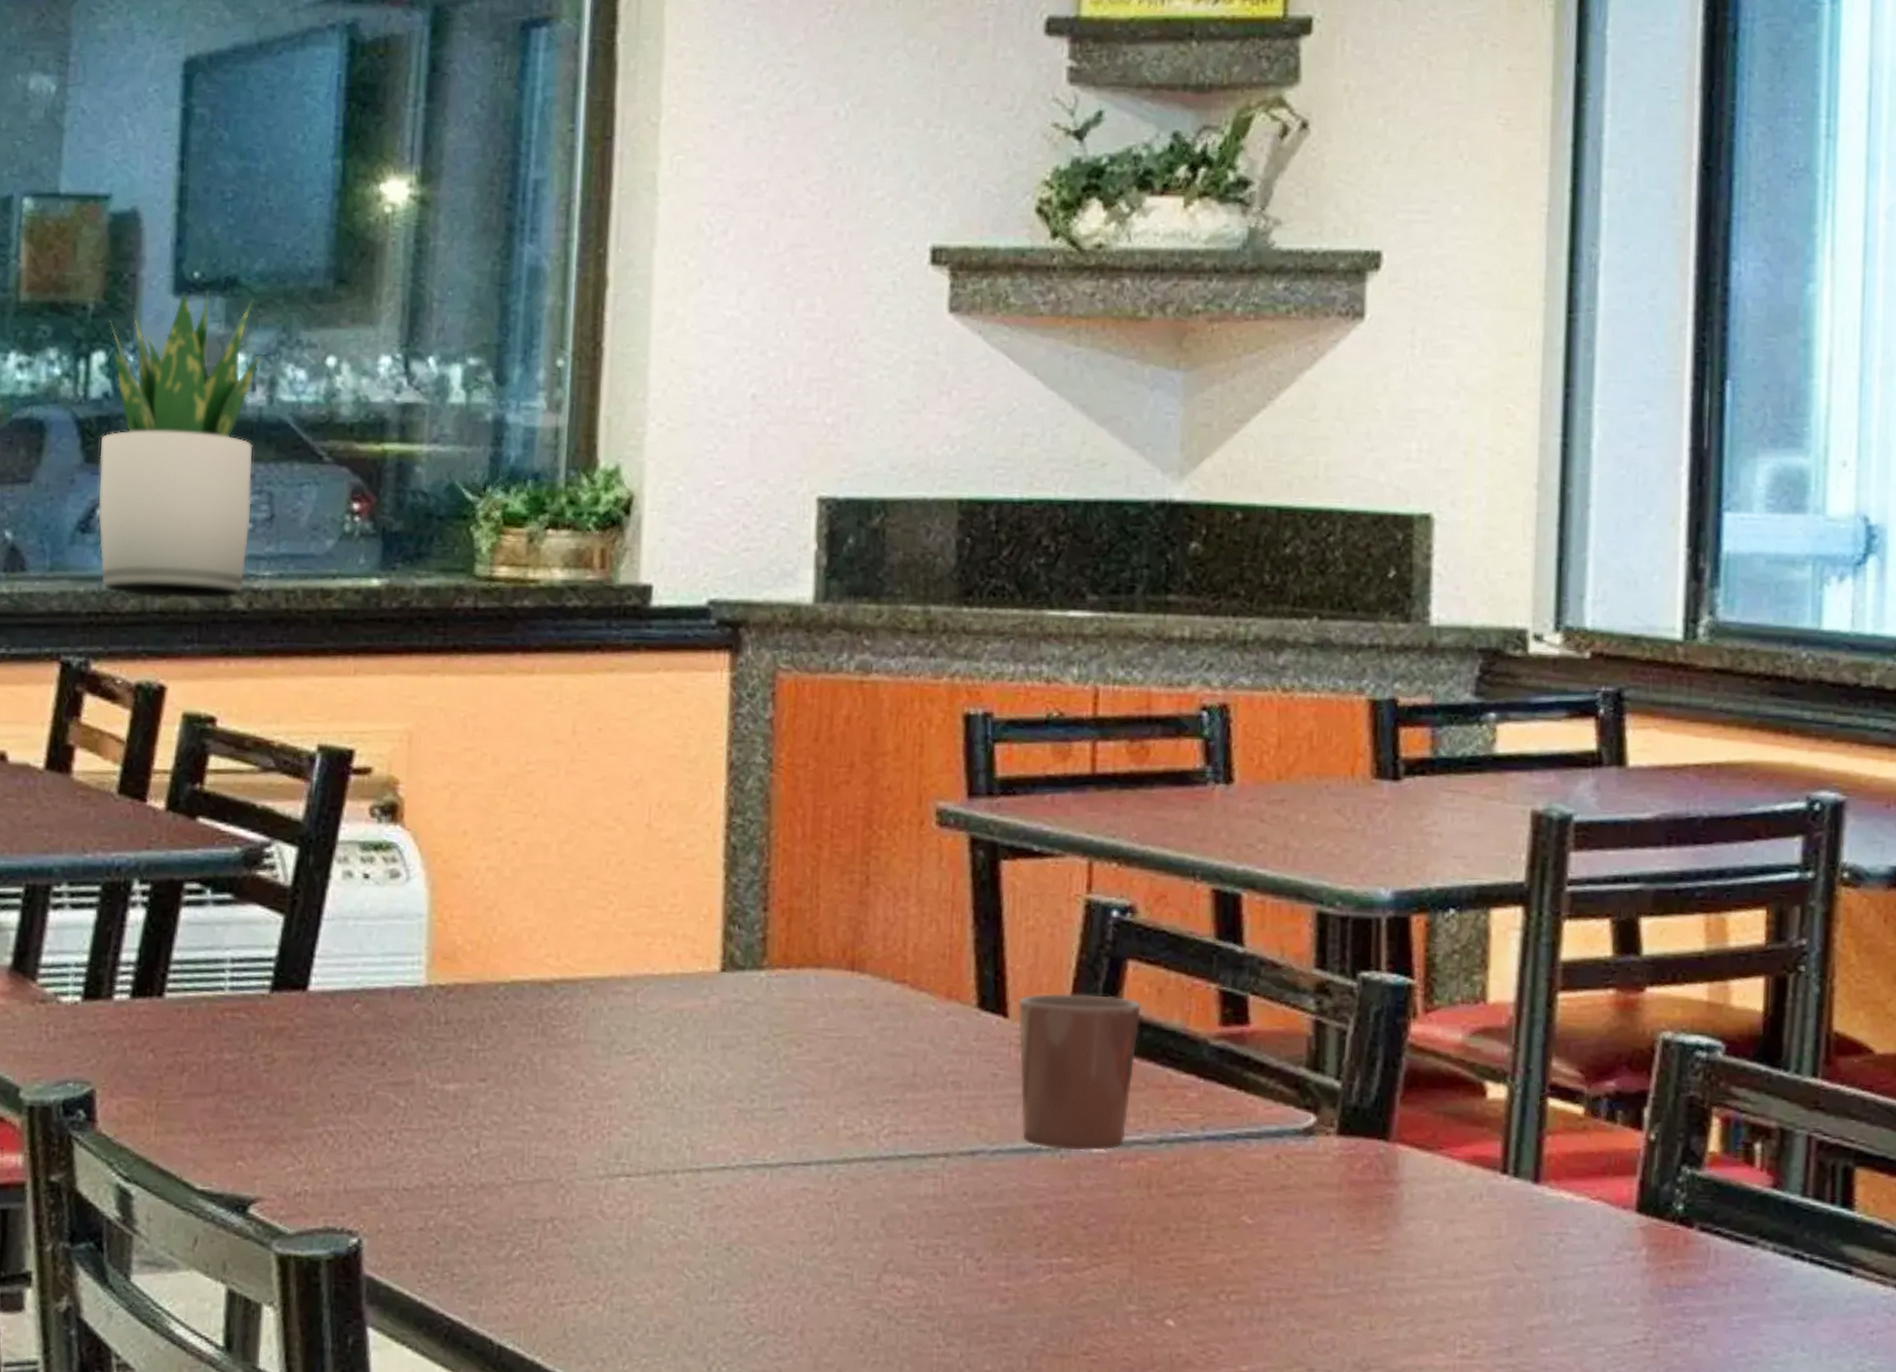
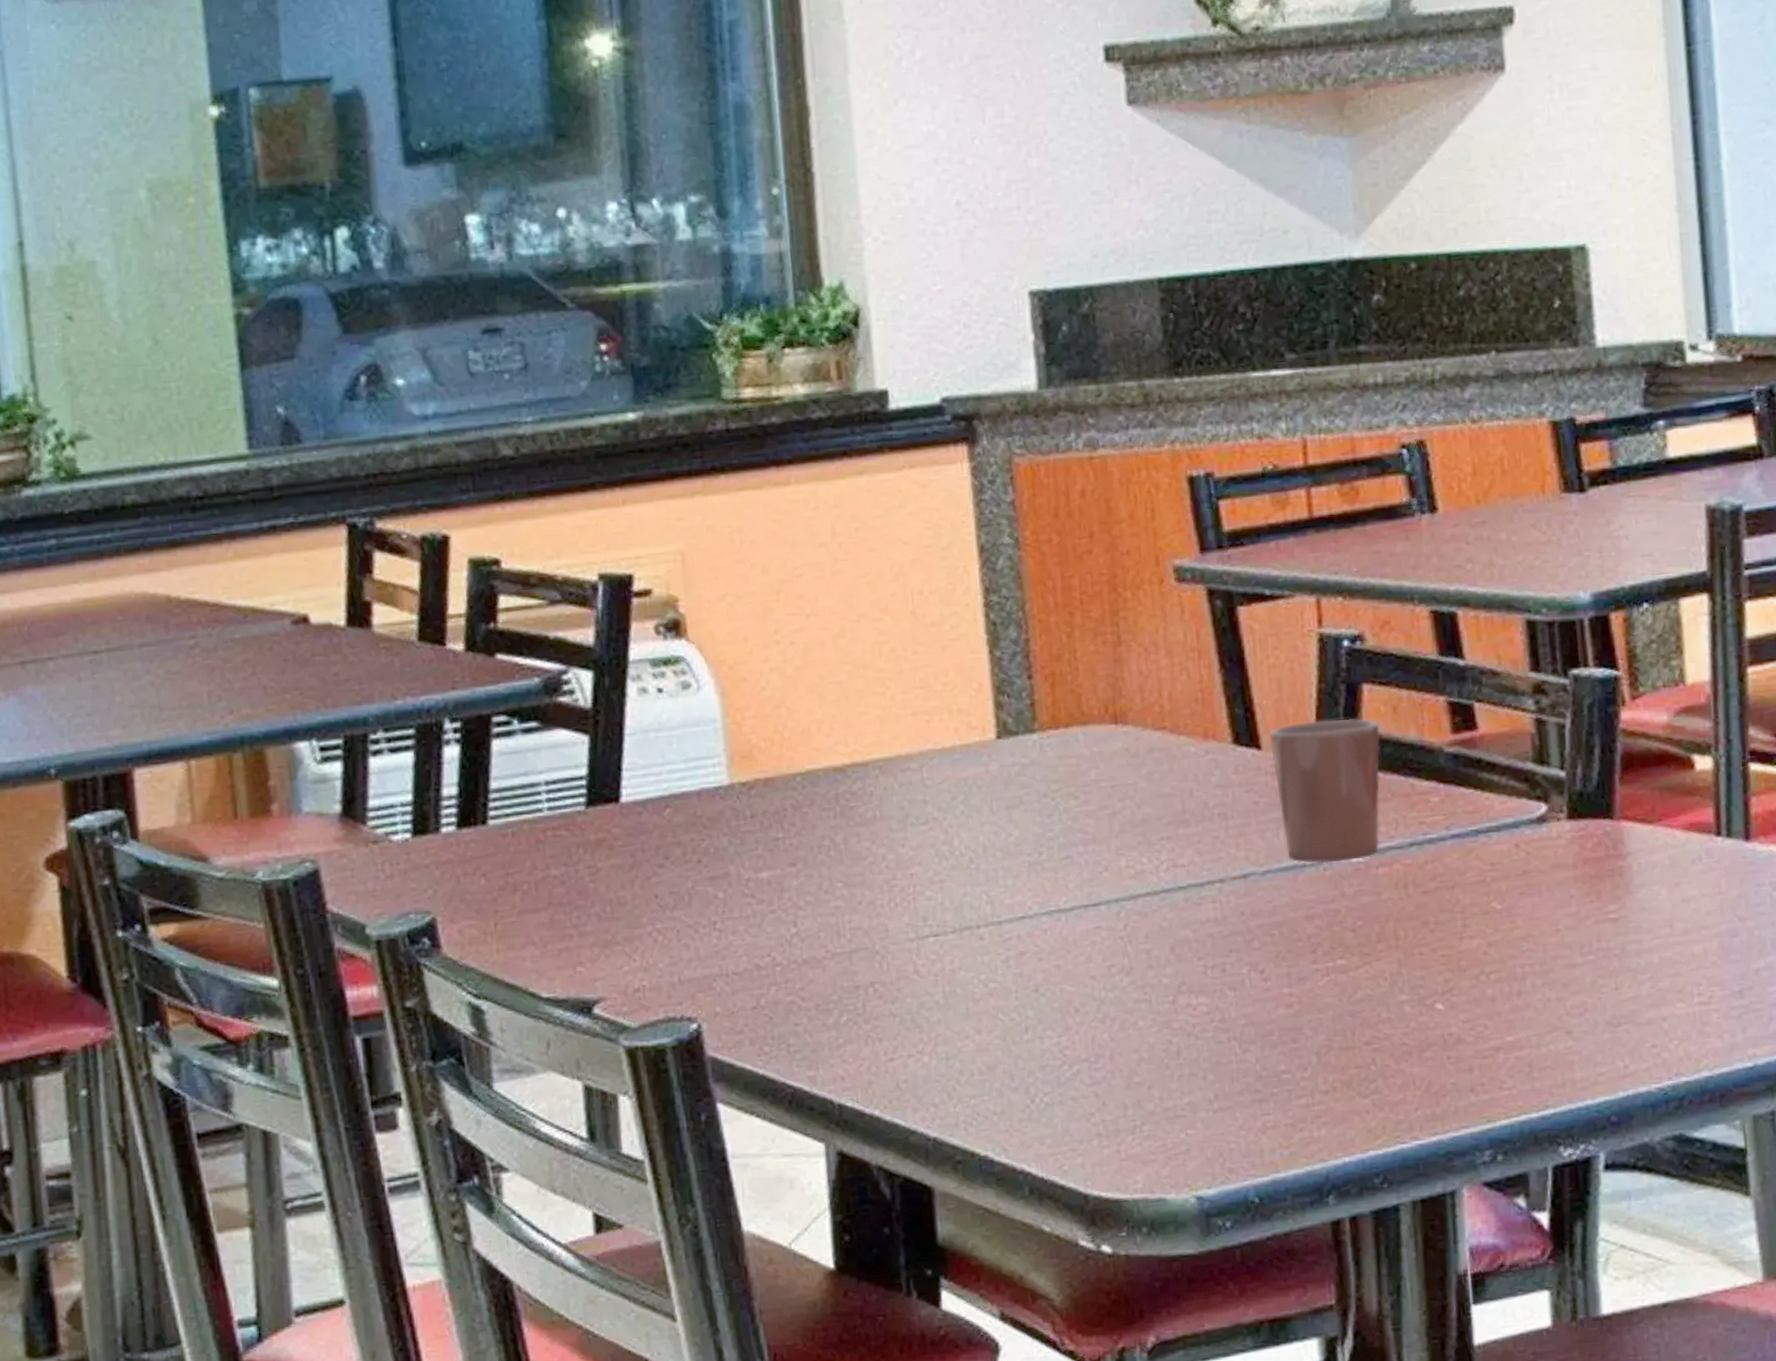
planter: present [98,288,261,599] -> none [347,156,509,454]

